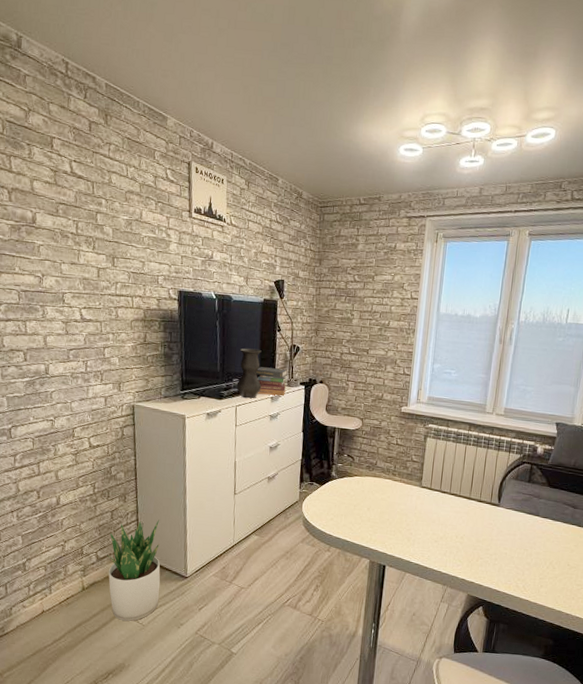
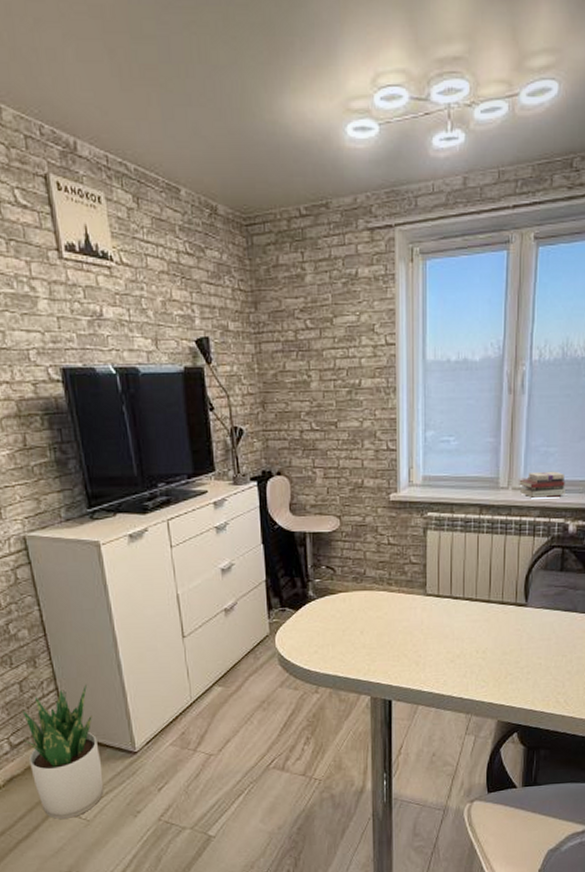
vase: present [236,348,262,399] -> none [161,438,199,508]
books: present [255,367,287,396] -> none [187,462,232,500]
books: none [501,403,538,425] -> present [519,471,565,498]

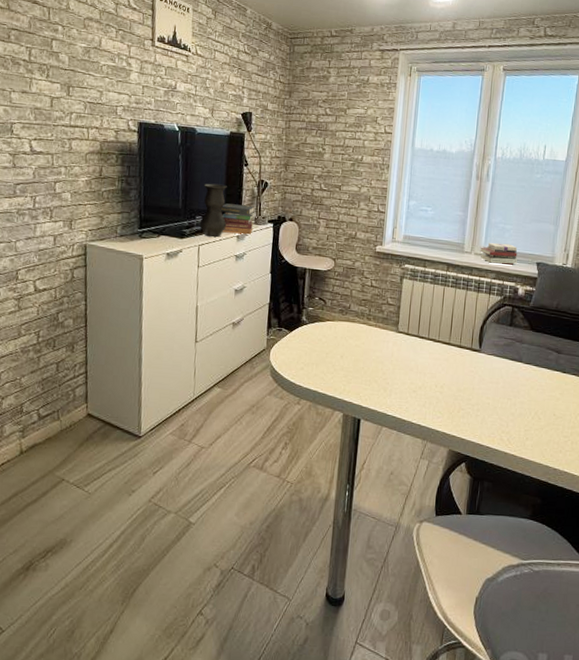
planter: present [22,684,104,819] -> none [50,371,111,489]
vase: none [161,438,199,508] -> present [199,183,227,238]
books: none [187,462,232,500] -> present [220,203,255,235]

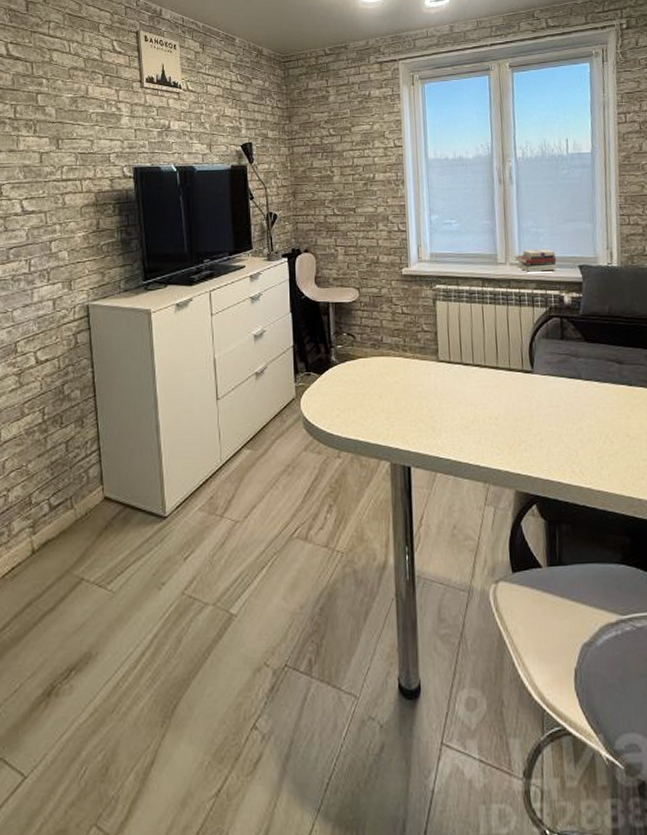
vase: present [199,183,227,238] -> none [208,222,238,281]
books: present [220,203,255,235] -> none [229,241,266,274]

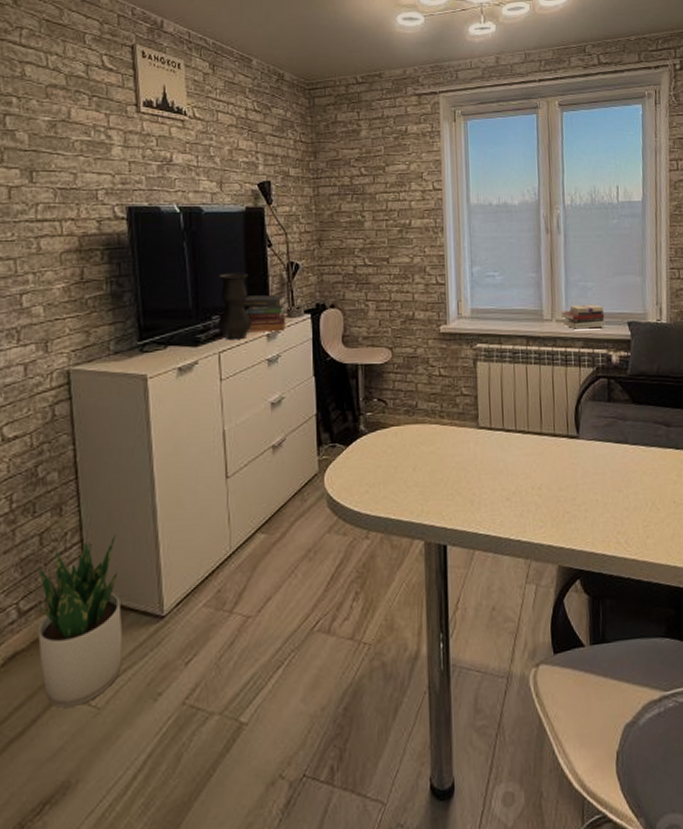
planter: none [62,445,133,589] -> present [35,534,123,708]
vase: none [208,222,238,281] -> present [218,272,253,341]
books: none [229,241,266,274] -> present [242,295,286,333]

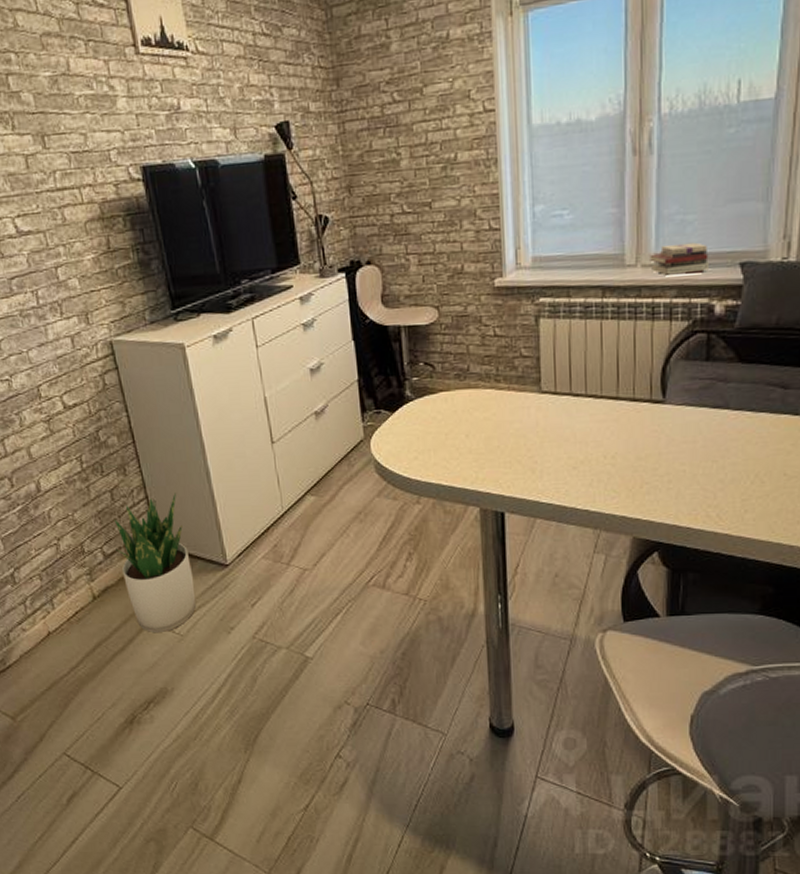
vase: present [218,272,253,341] -> none [243,230,284,306]
books: present [242,295,286,333] -> none [271,253,319,296]

